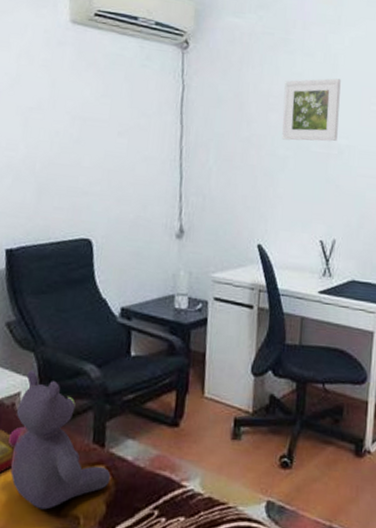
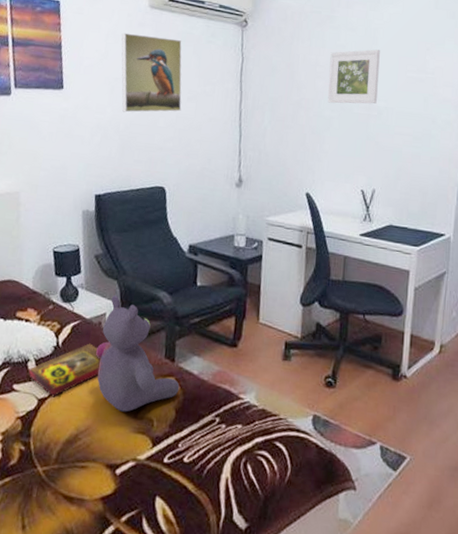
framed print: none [36,52,111,150] -> present [121,32,182,113]

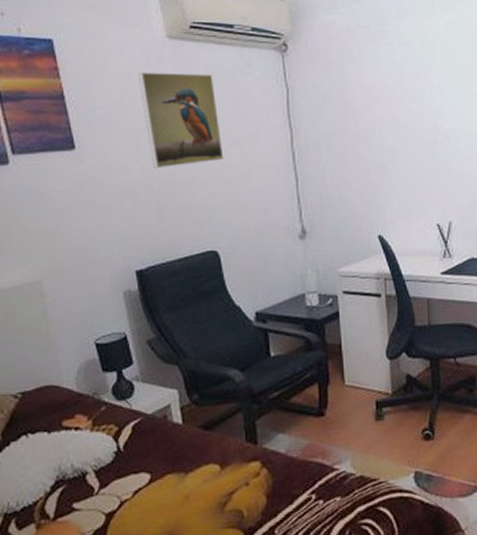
book: present [28,343,102,398] -> none [88,441,173,509]
stuffed bear: present [95,295,180,412] -> none [165,382,267,509]
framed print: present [328,49,380,104] -> none [386,64,443,131]

